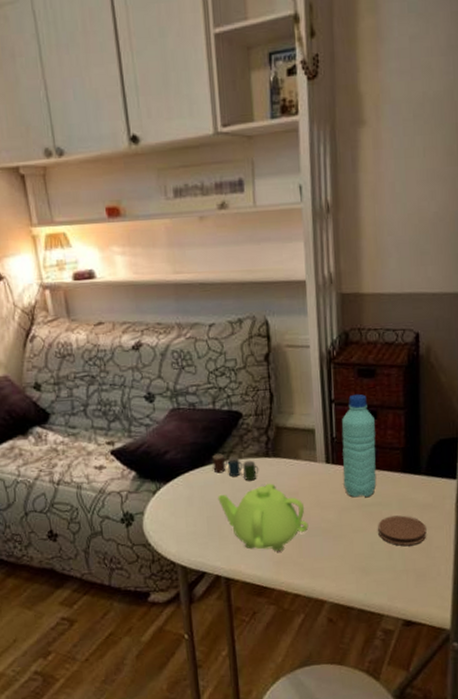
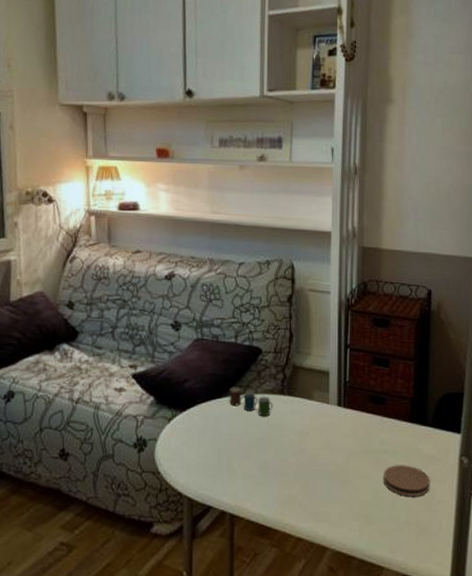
teapot: present [218,483,309,551] -> none [231,421,317,491]
water bottle: present [341,393,377,498] -> none [353,341,386,443]

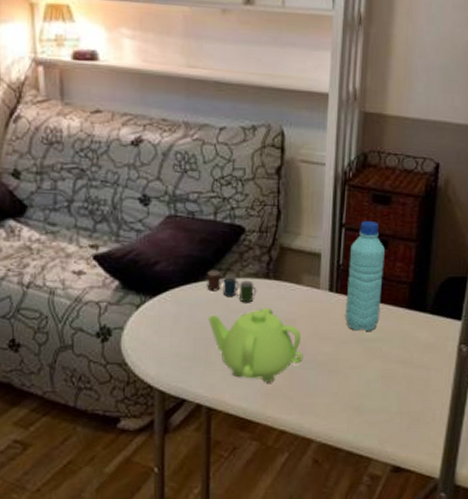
teapot: none [231,421,317,491] -> present [208,307,304,382]
water bottle: none [353,341,386,443] -> present [345,220,385,331]
coaster: present [384,465,430,496] -> none [376,354,426,386]

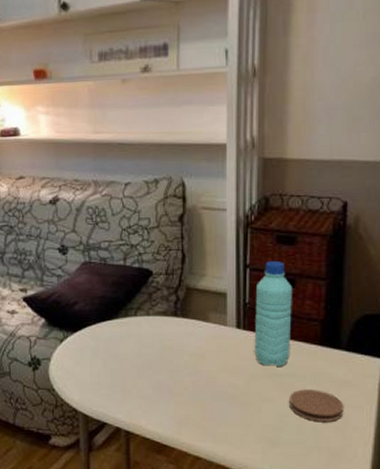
cup: present [207,270,257,303] -> none [120,309,166,339]
teapot: present [208,307,304,382] -> none [123,343,214,411]
coaster: none [376,354,426,386] -> present [289,389,344,422]

